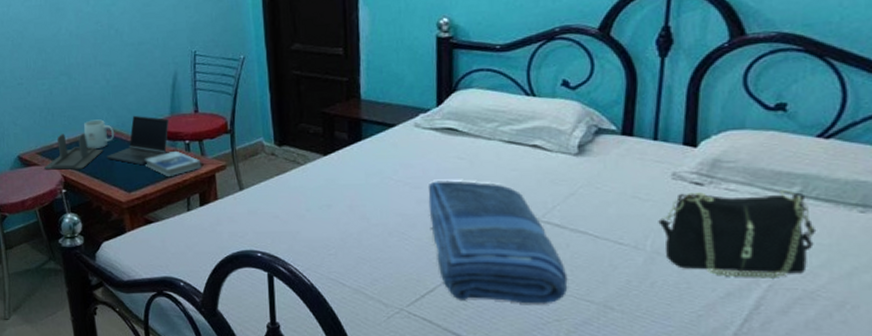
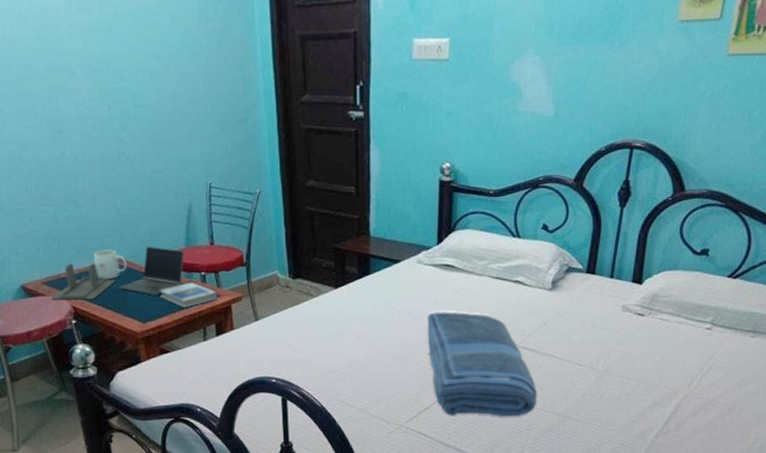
handbag: present [658,189,817,278] -> none [609,319,721,390]

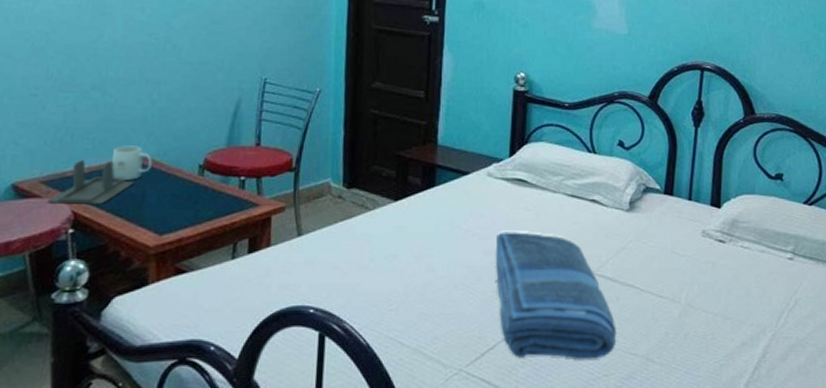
laptop computer: present [118,246,184,295] -> none [136,143,224,202]
hardback book: present [159,282,217,308] -> none [186,187,256,219]

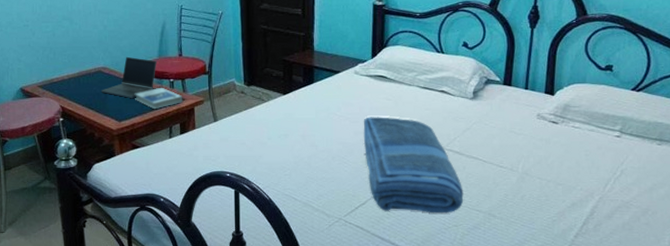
napkin holder: present [48,160,134,204] -> none [45,70,98,101]
mug: present [111,145,153,180] -> none [82,59,110,84]
laptop computer: none [136,143,224,202] -> present [100,56,157,98]
hardback book: none [186,187,256,219] -> present [134,87,183,110]

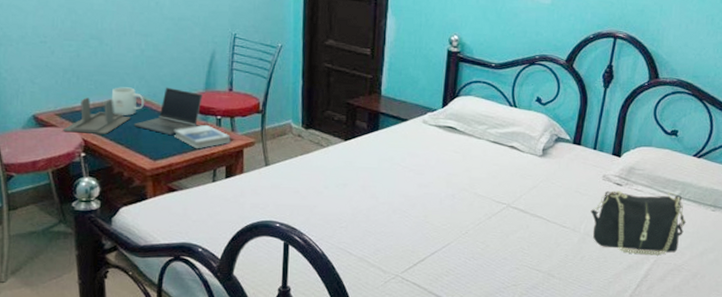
napkin holder: none [45,70,98,101] -> present [63,97,131,134]
mug: none [82,59,110,84] -> present [112,87,145,116]
towel: present [363,117,464,214] -> none [427,169,525,273]
handbag: none [527,127,631,192] -> present [590,190,687,256]

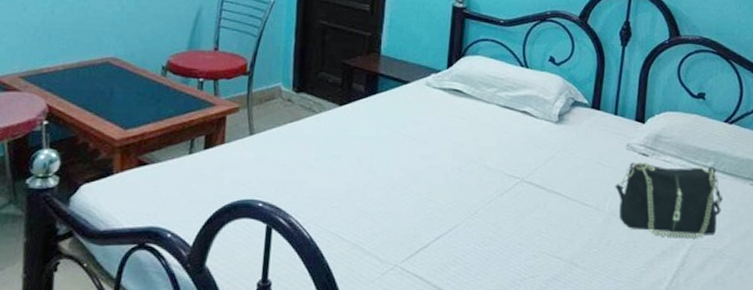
napkin holder: present [63,97,131,134] -> none [26,58,103,99]
mug: present [112,87,145,116] -> none [83,46,121,78]
laptop computer: present [133,87,203,135] -> none [105,46,185,100]
hardback book: present [173,124,231,149] -> none [149,87,213,116]

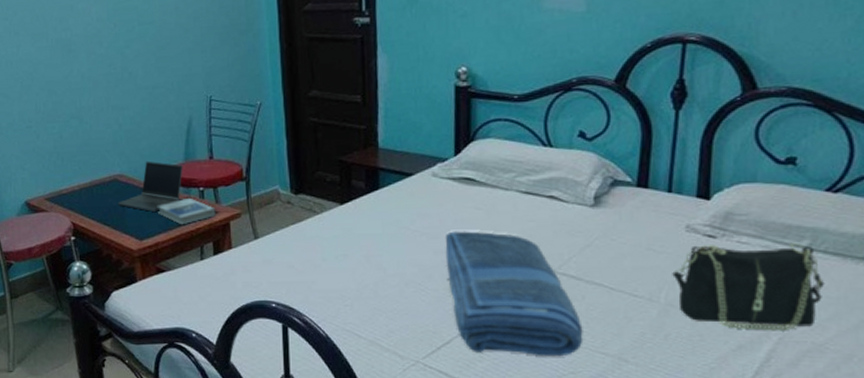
laptop computer: none [105,46,185,100] -> present [117,161,183,212]
hardback book: none [149,87,213,116] -> present [157,197,216,225]
towel: none [430,138,543,261] -> present [445,231,583,357]

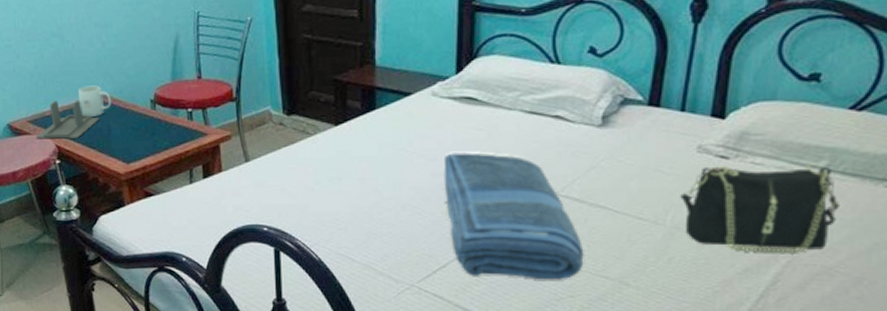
napkin holder: none [53,178,114,216] -> present [36,100,100,139]
mug: none [95,165,127,195] -> present [78,85,112,117]
laptop computer: present [117,161,183,212] -> none [102,81,170,134]
hardback book: present [157,197,216,225] -> none [144,119,205,148]

